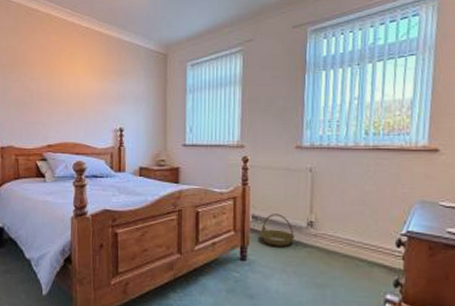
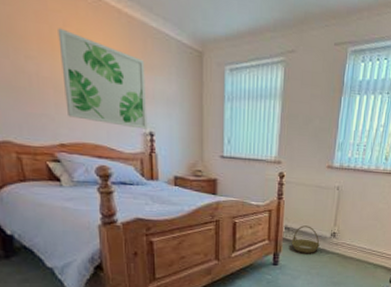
wall art: none [55,54,119,126] -> present [58,28,148,130]

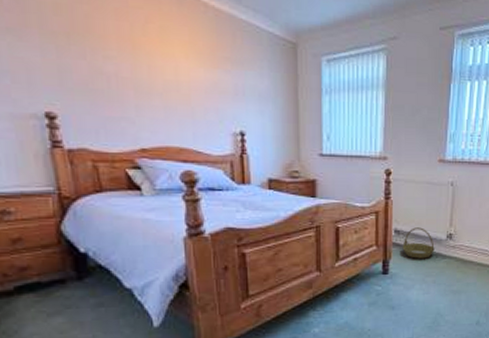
wall art: present [58,28,148,130] -> none [139,25,238,129]

